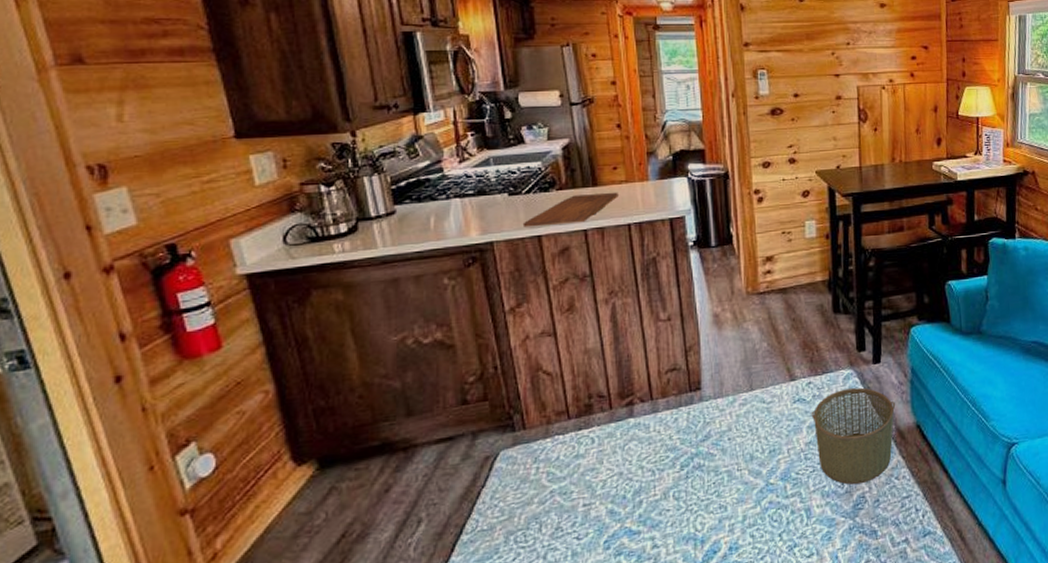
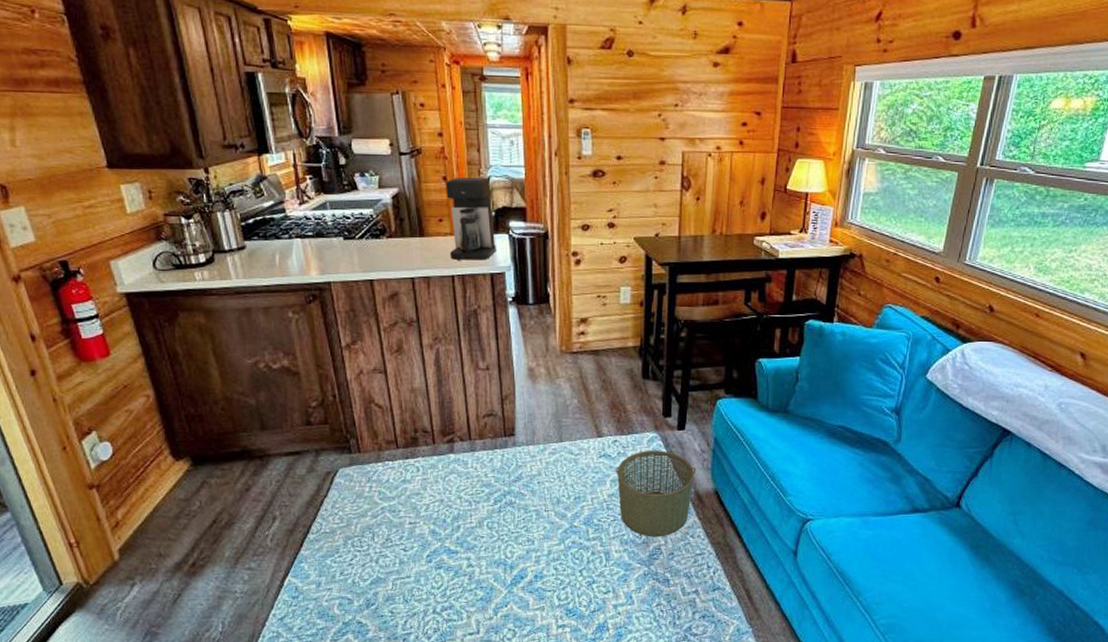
cutting board: present [522,193,619,228] -> none [356,244,443,272]
coffee maker: none [619,122,675,208] -> present [445,177,496,260]

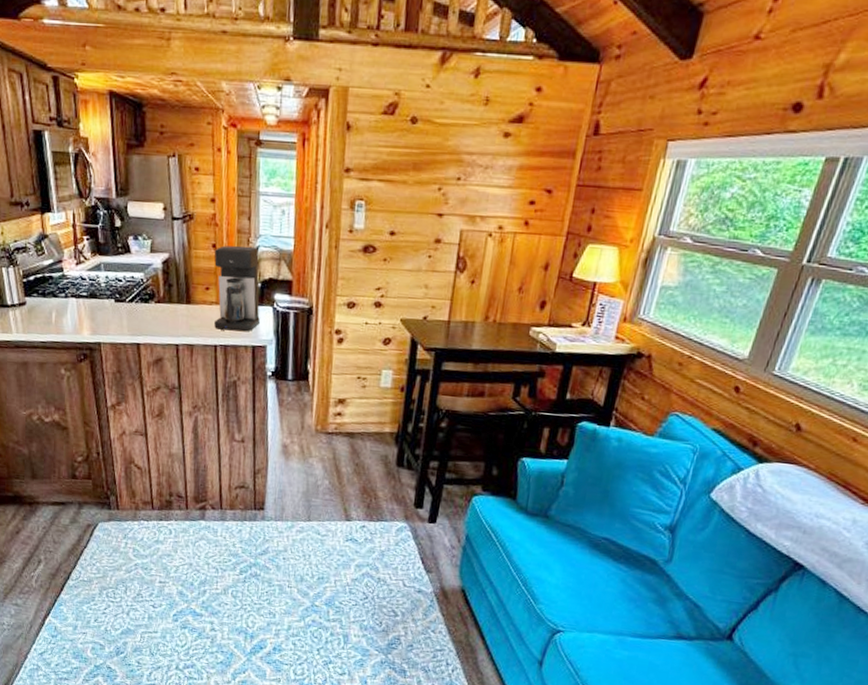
basket: present [615,451,697,536] -> none [360,539,445,628]

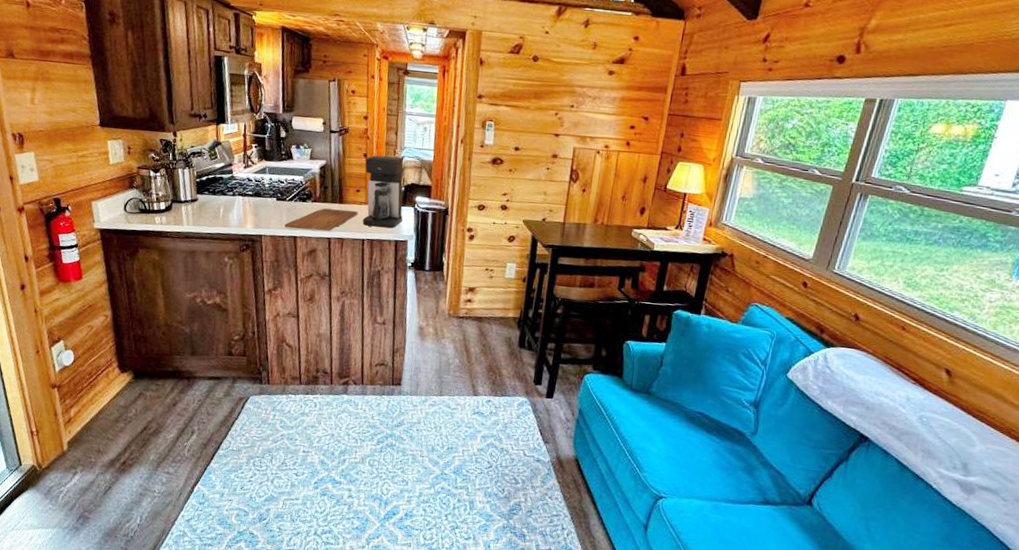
cutting board: none [125,310,209,338] -> present [284,208,358,232]

